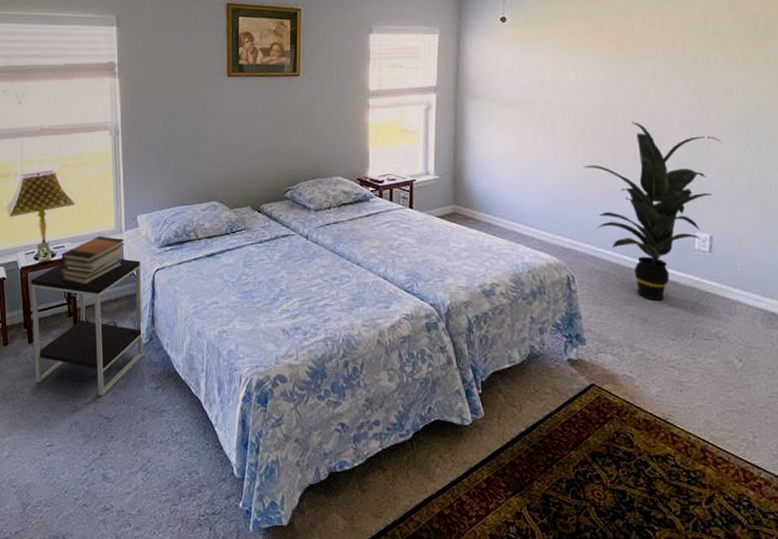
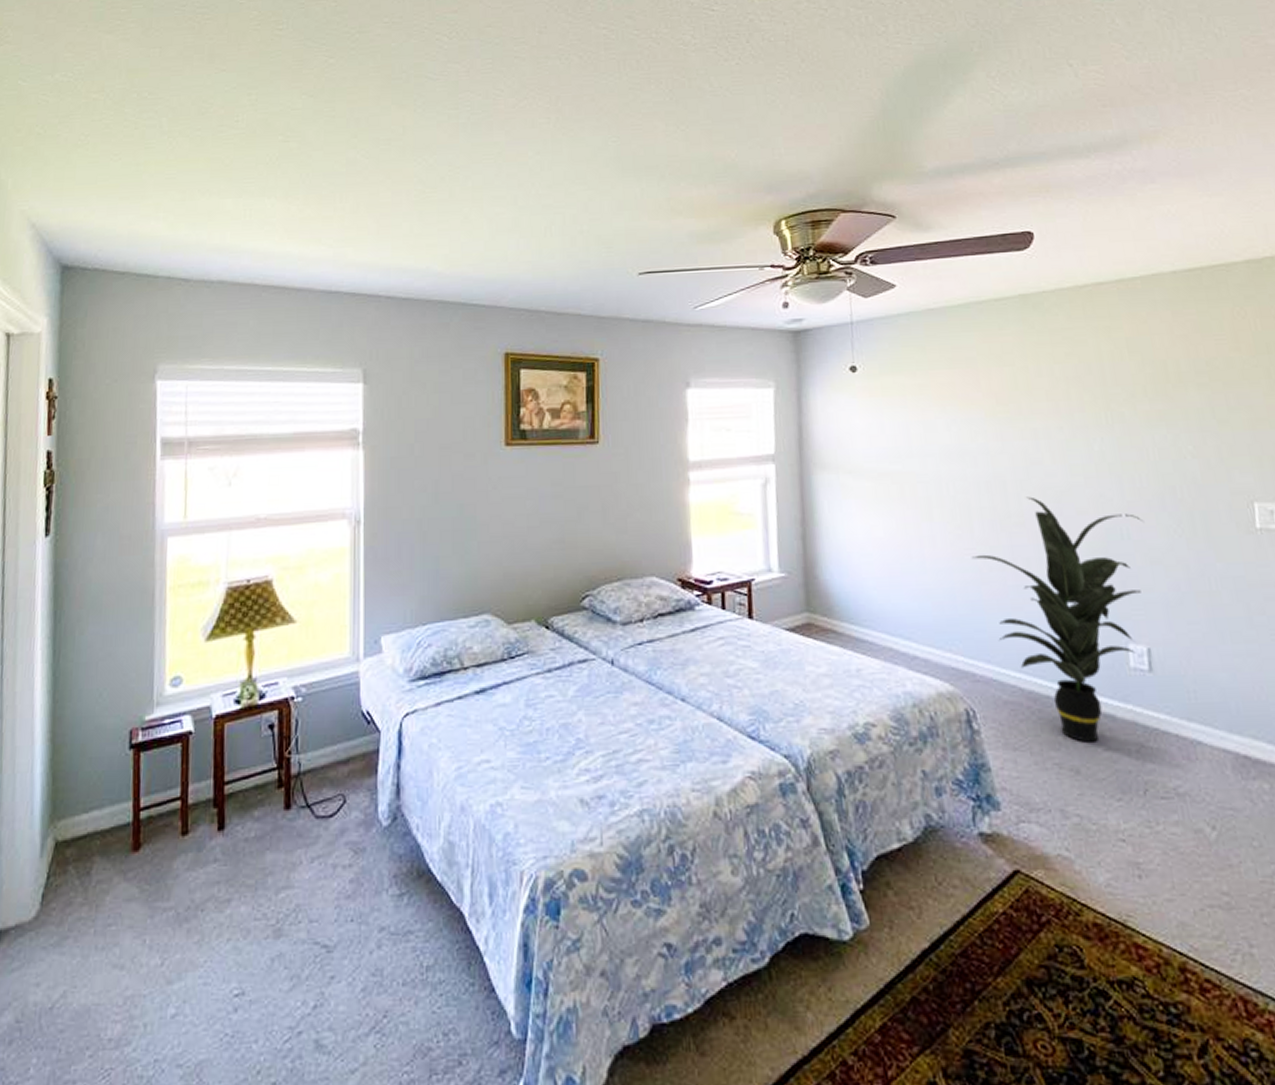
side table: present [31,258,144,396] -> none [224,699,384,912]
book stack: present [61,236,124,285] -> none [272,667,362,739]

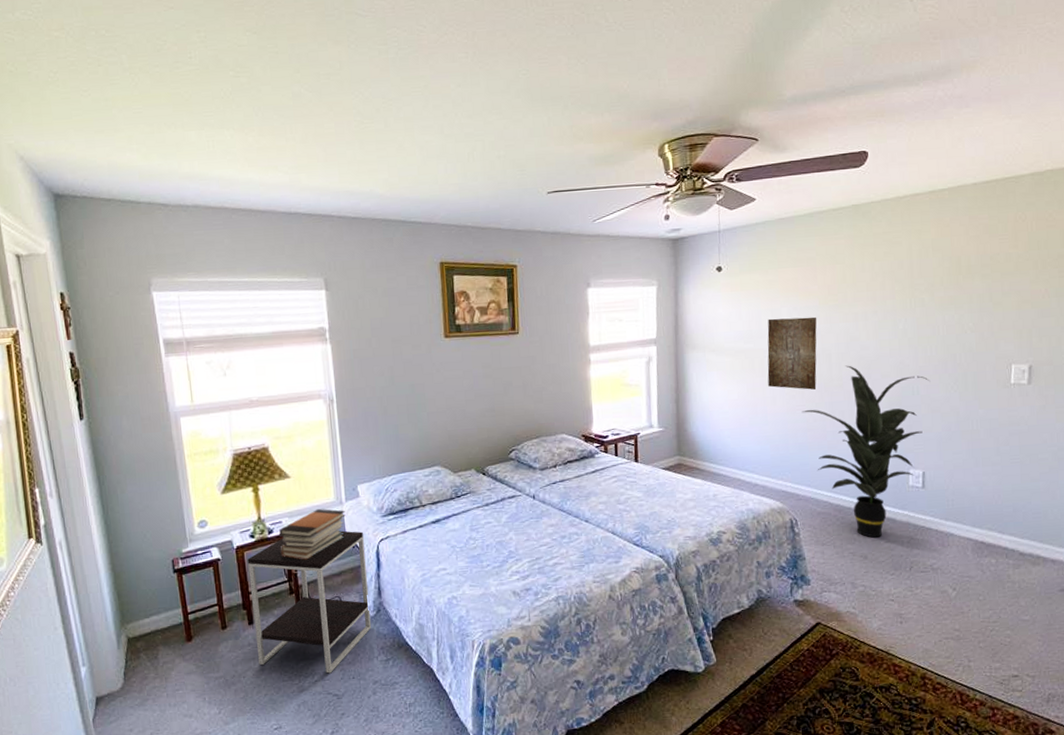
side table: none [224,699,384,912] -> present [247,530,372,674]
book stack: none [272,667,362,739] -> present [278,509,346,560]
wall art: none [919,432,990,528] -> present [767,317,817,390]

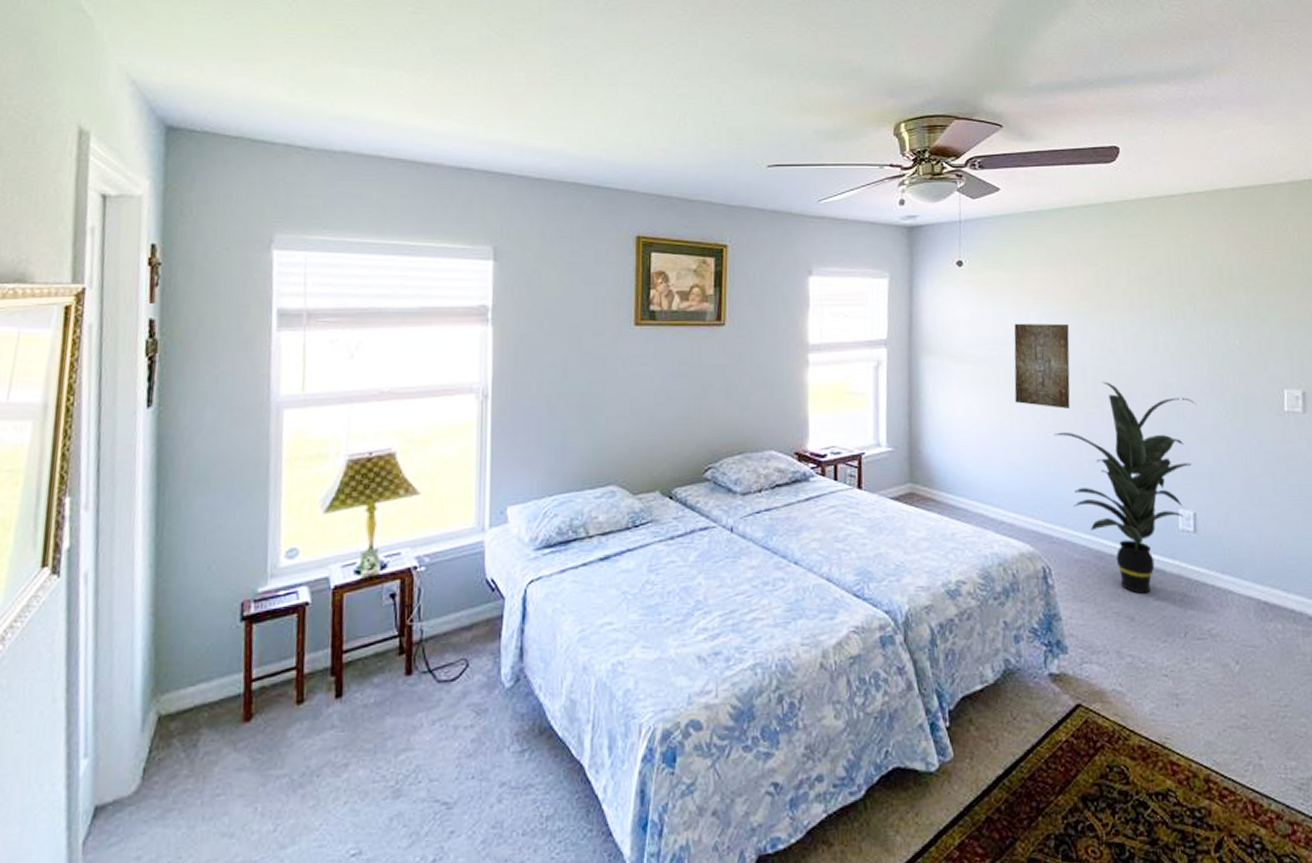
side table: present [247,530,372,674] -> none [342,567,508,771]
book stack: present [278,509,346,560] -> none [394,537,487,607]

